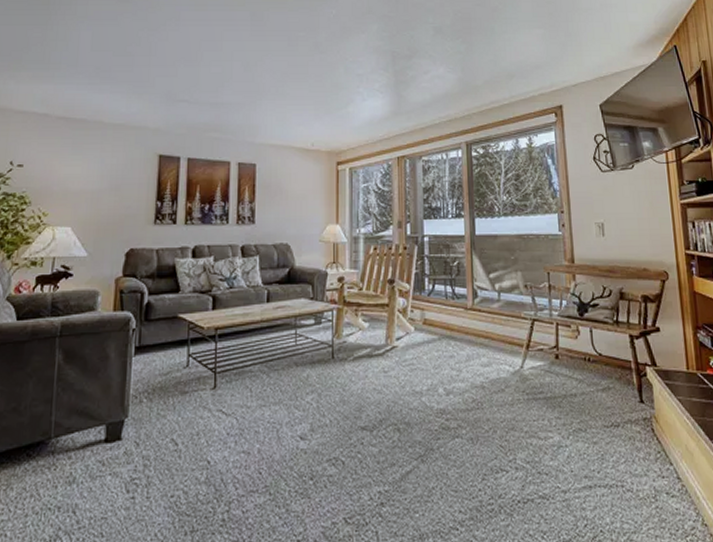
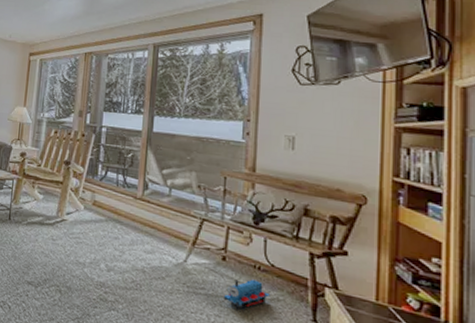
toy train: none [560,372,602,405] -> present [223,279,271,309]

